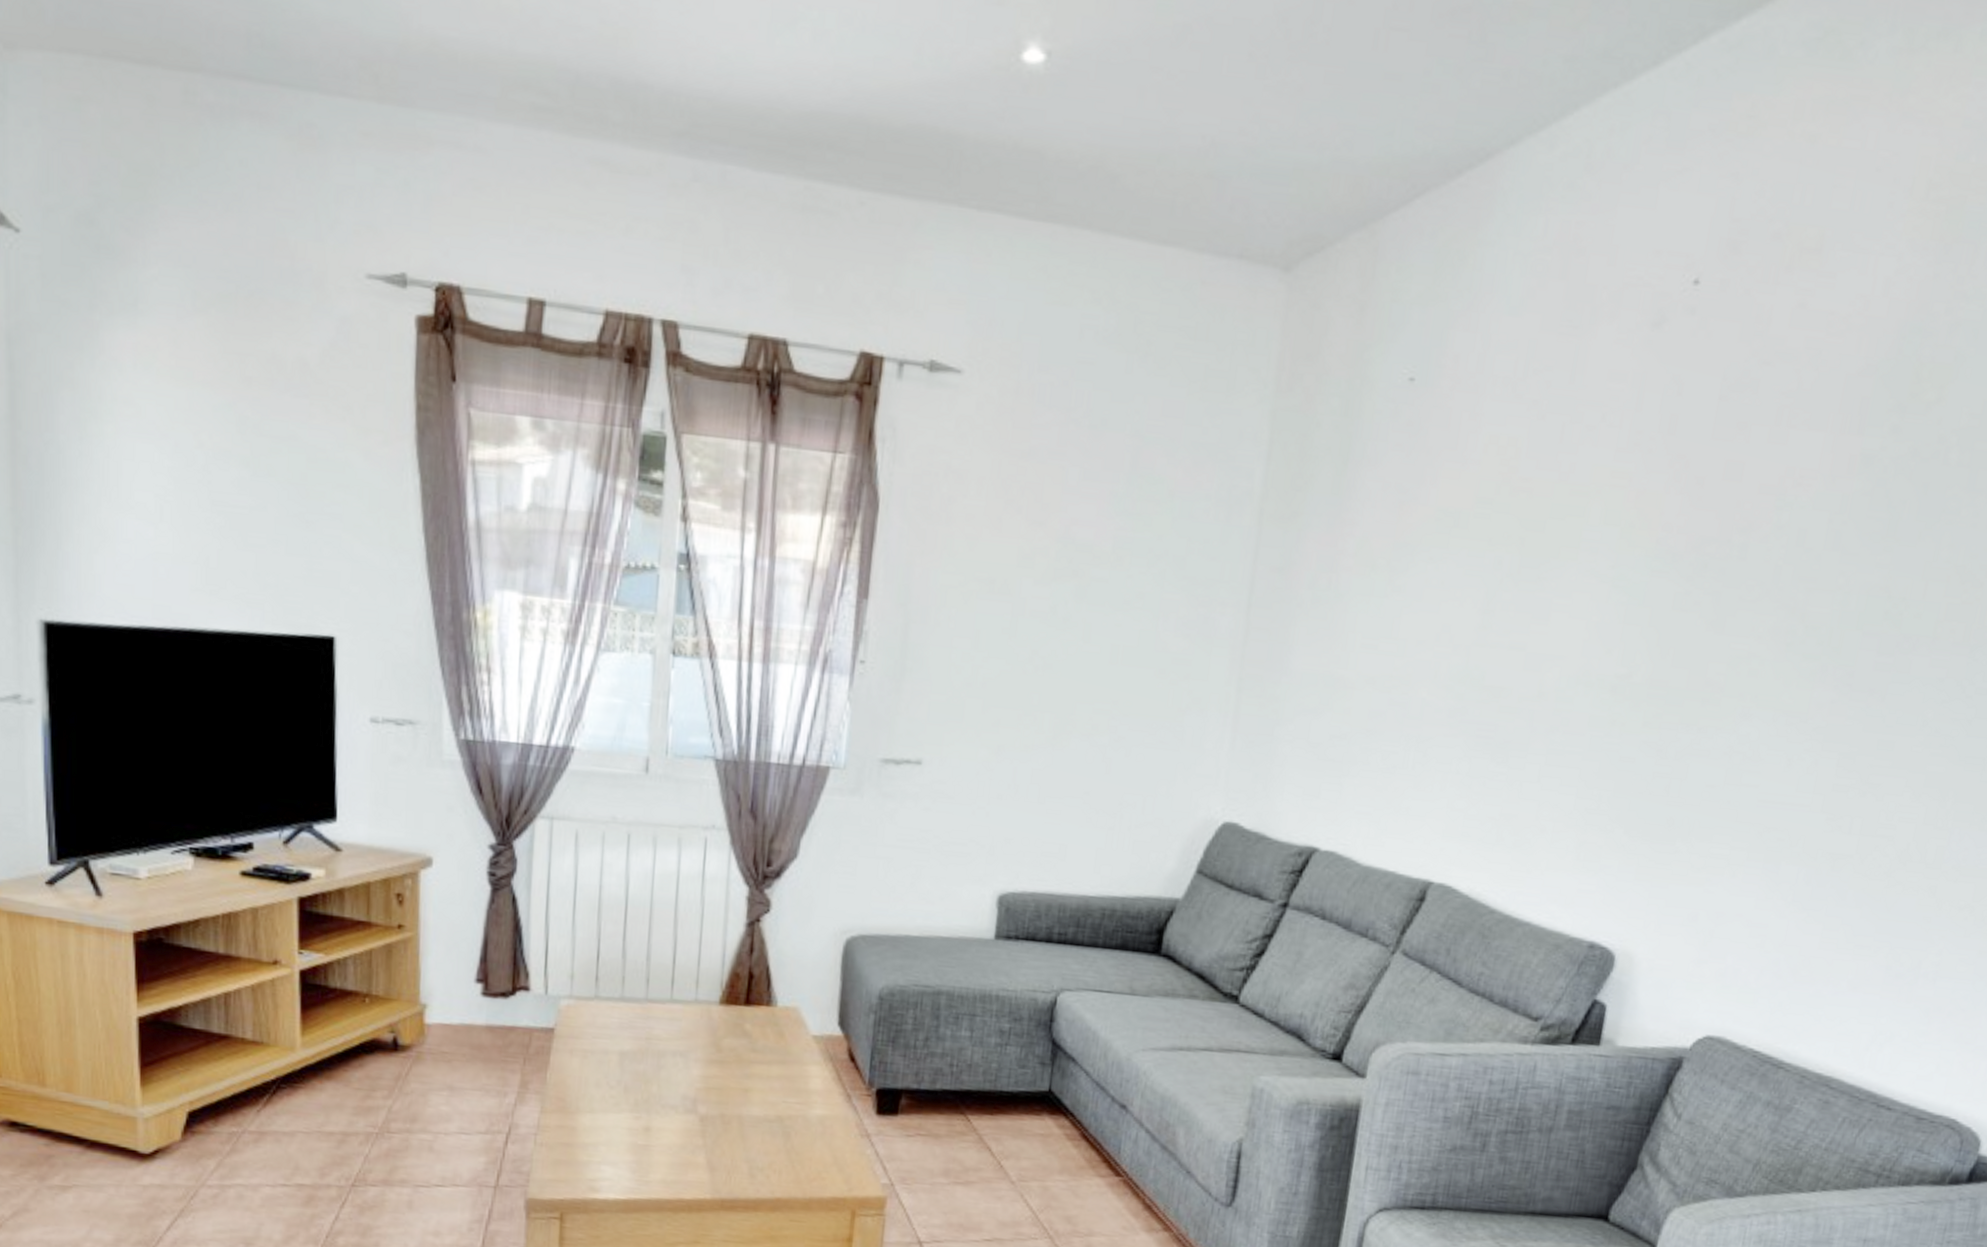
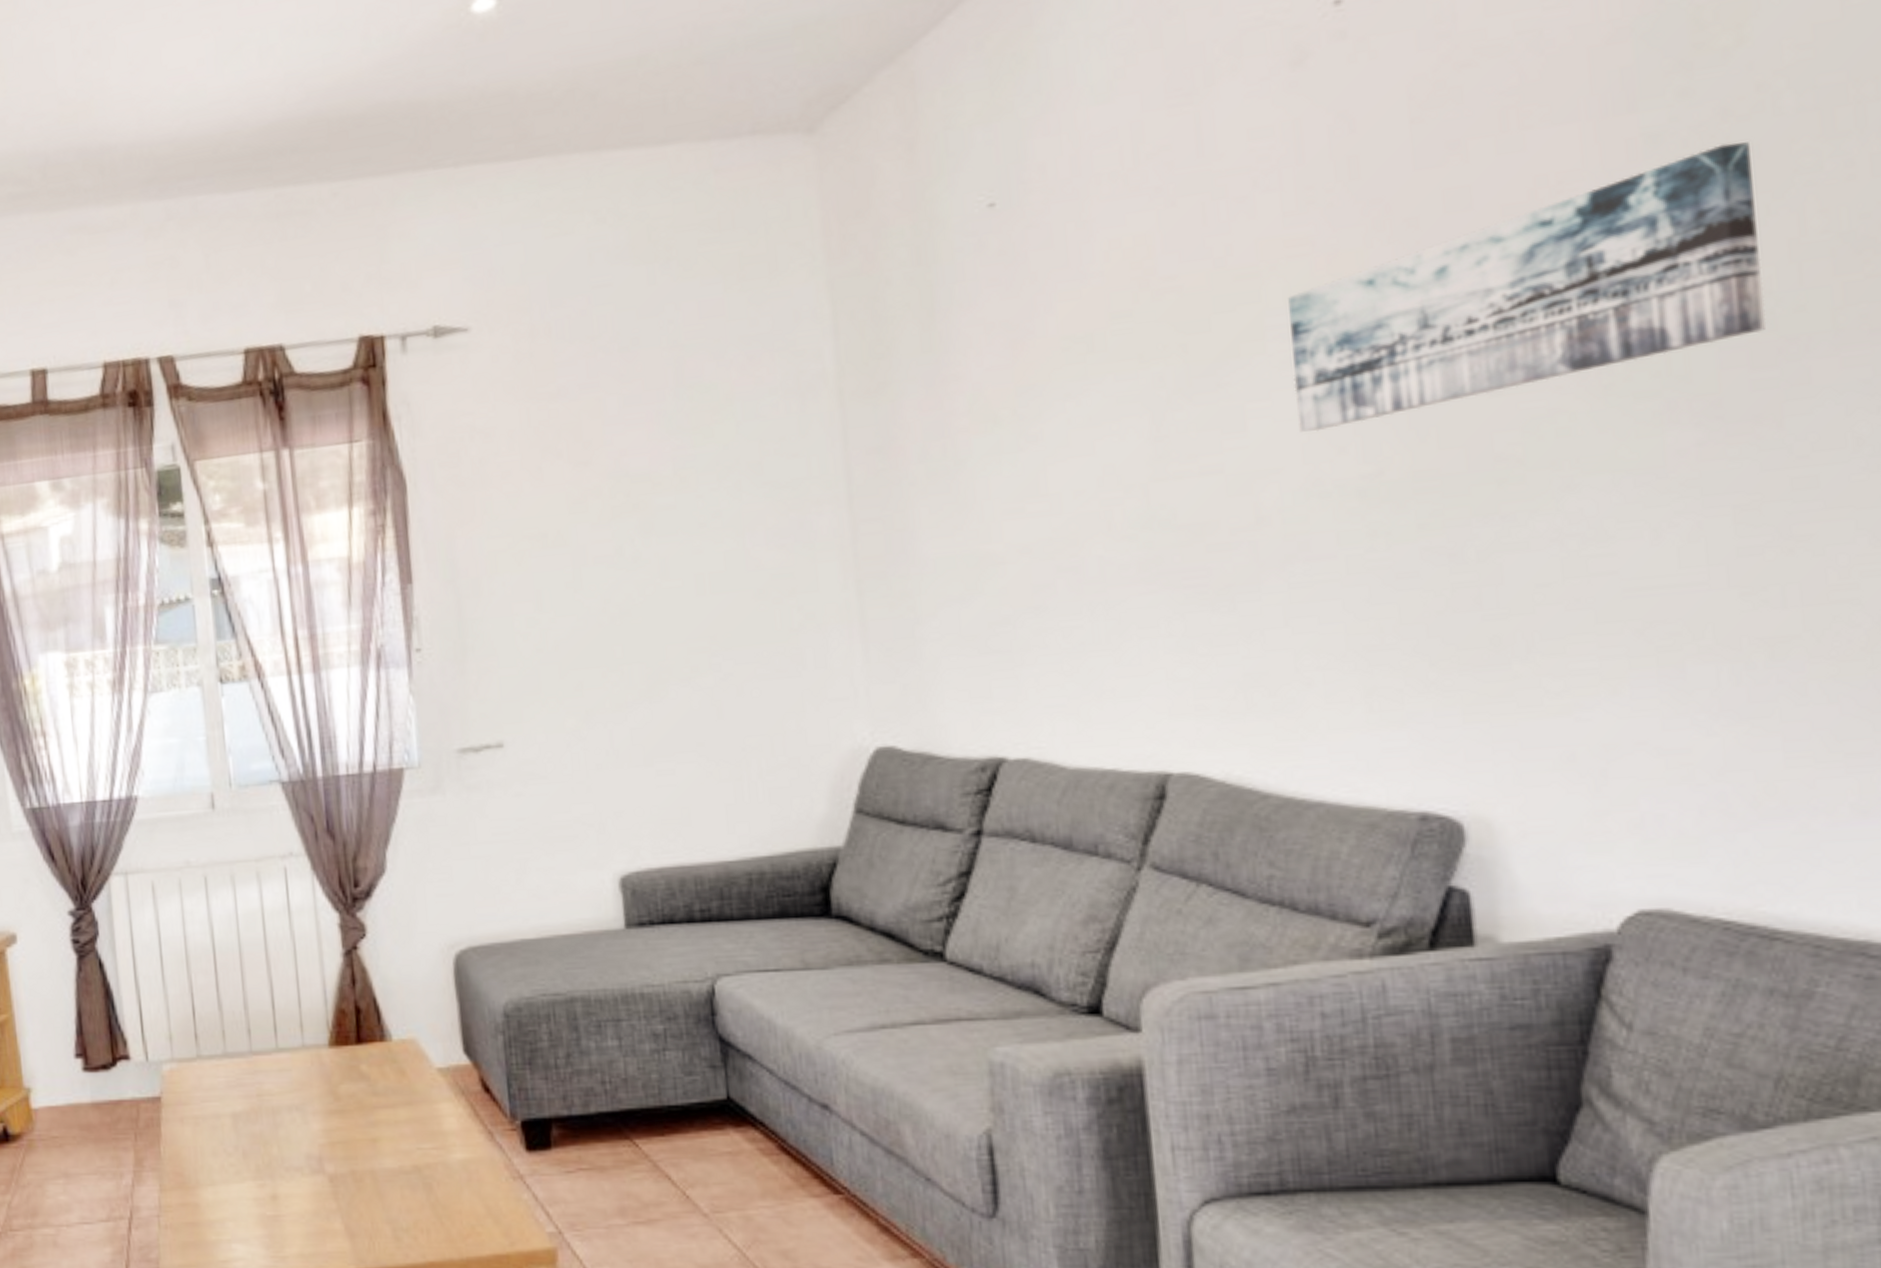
wall art: none [1584,477,1923,633] -> present [1288,142,1767,432]

